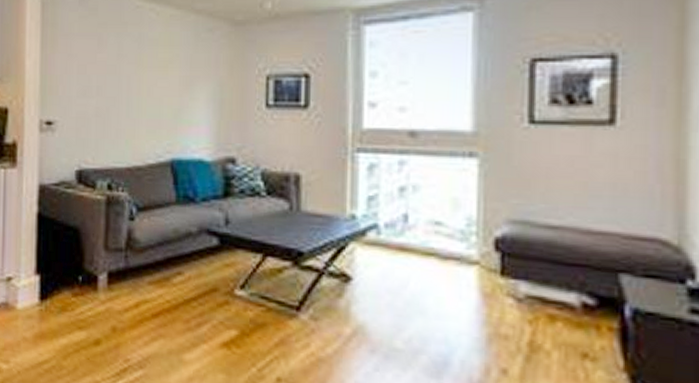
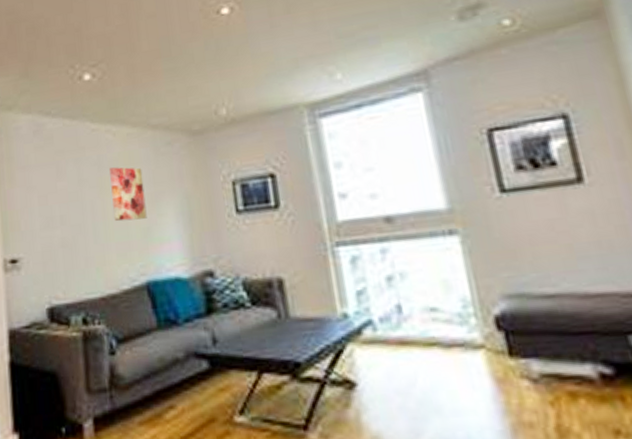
wall art: none [148,45,181,100] -> present [110,166,147,222]

